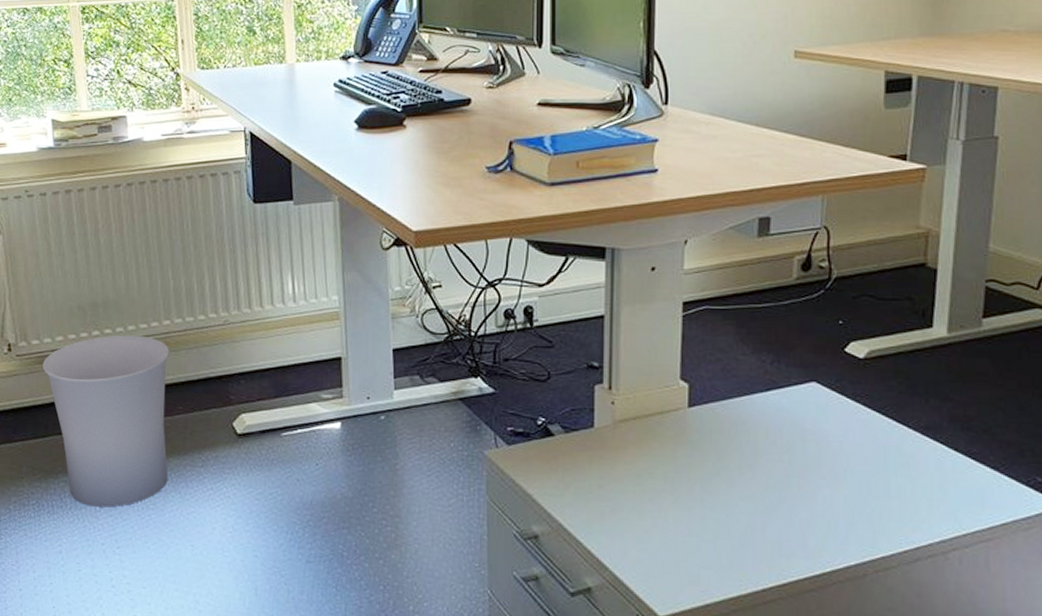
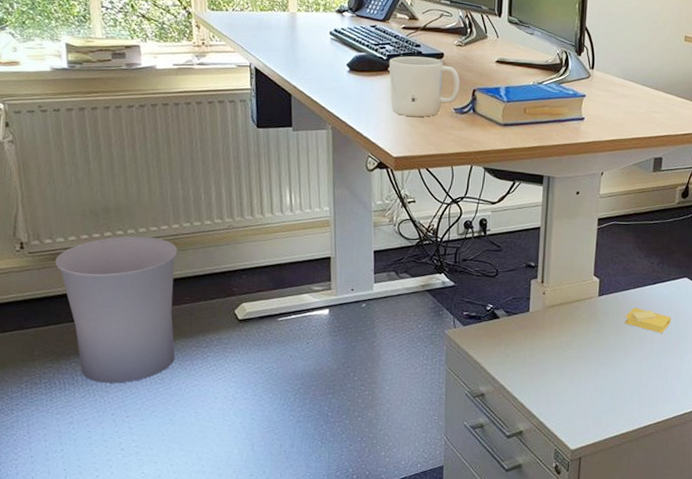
mug: none [404,105,493,179] -> present [389,56,461,117]
sticky notes: none [726,423,796,459] -> present [624,307,672,333]

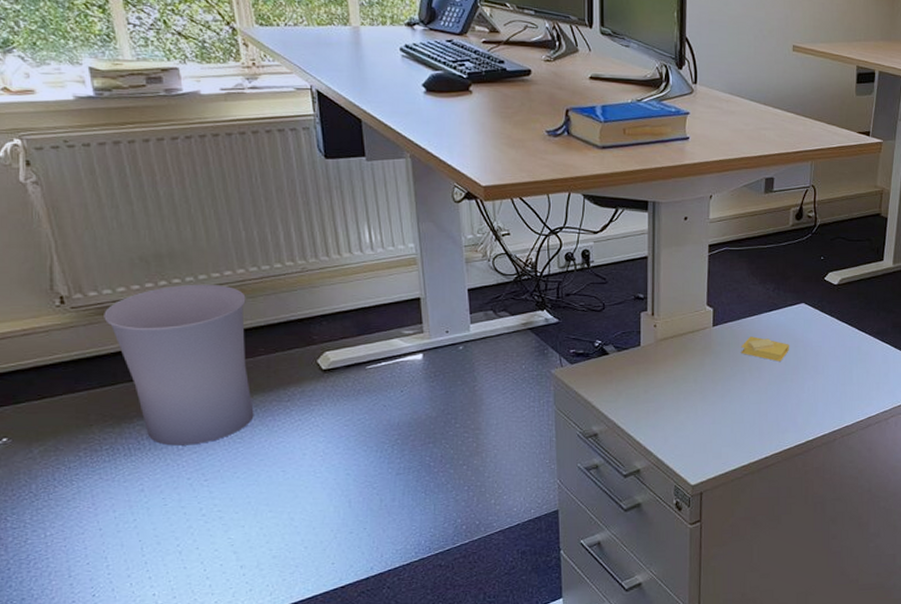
mug: present [389,56,461,117] -> none [470,74,552,141]

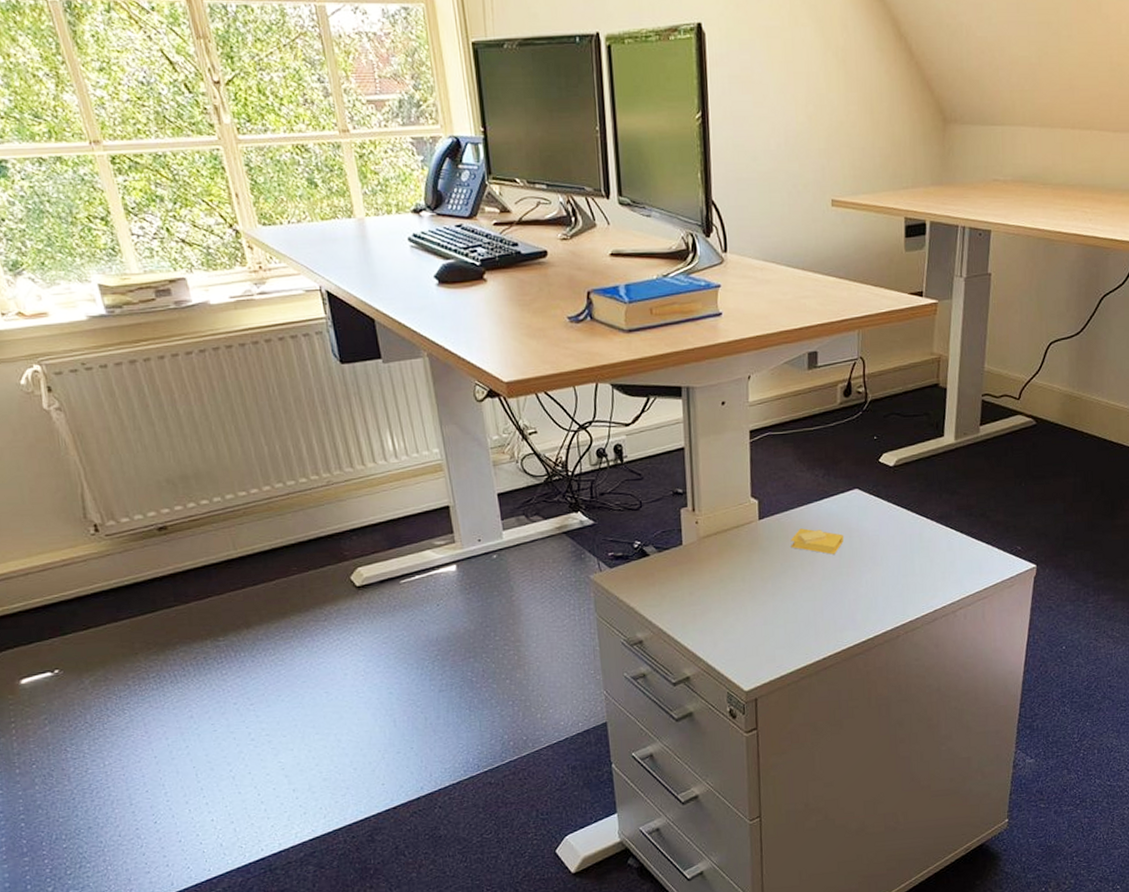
waste bin: present [104,284,254,446] -> none [137,503,293,671]

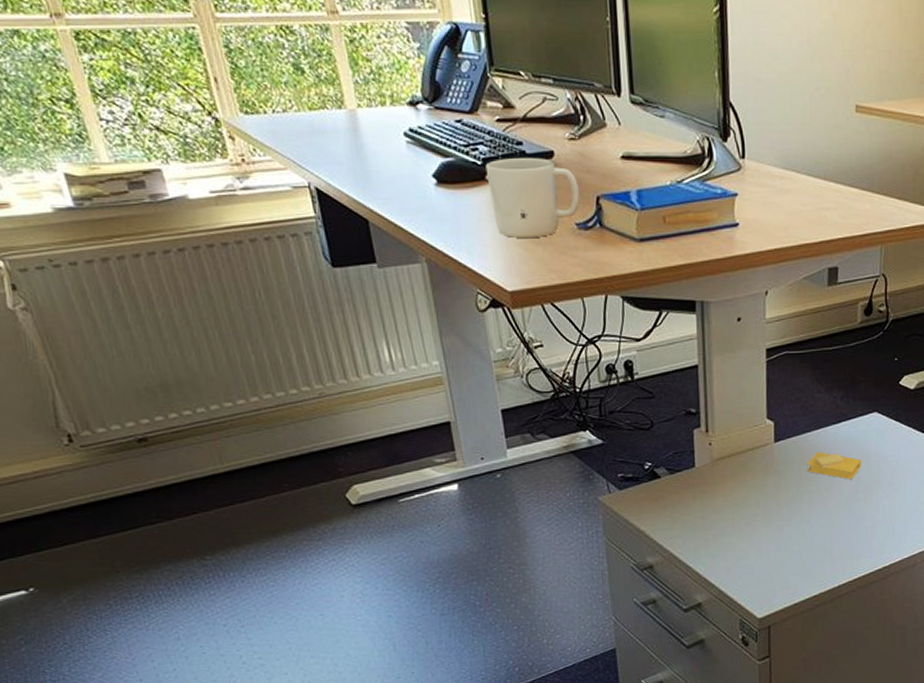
mug: none [483,257,572,332] -> present [485,158,580,238]

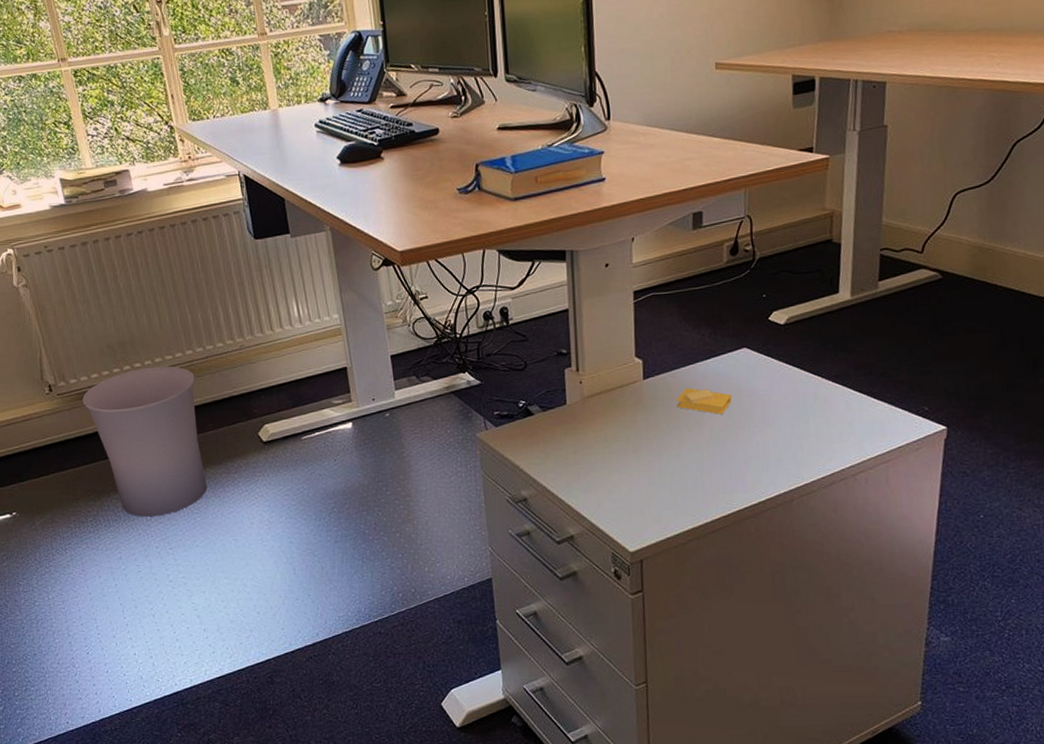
waste bin: none [115,415,285,591] -> present [82,366,207,517]
mug: present [485,158,580,238] -> none [381,135,462,205]

